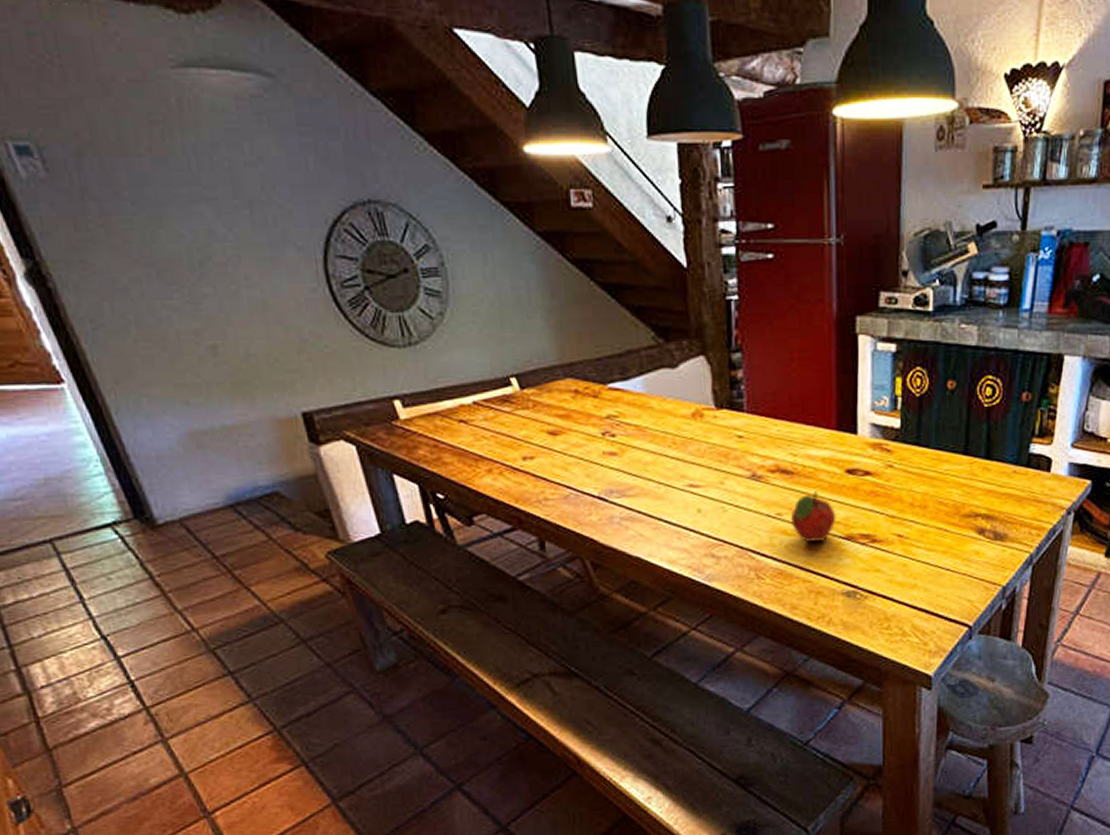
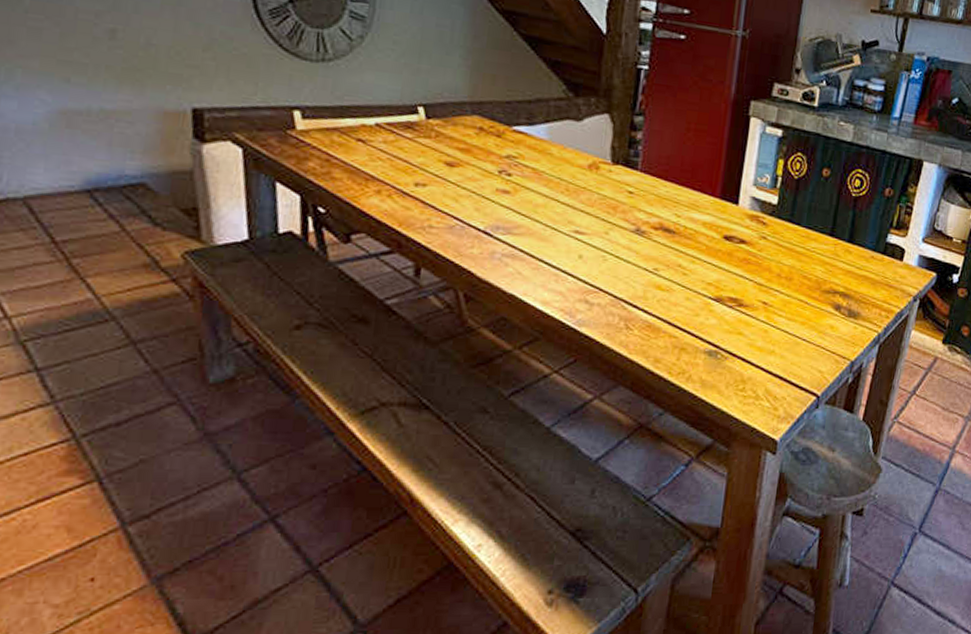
fruit: present [791,491,837,542] -> none [666,252,709,300]

